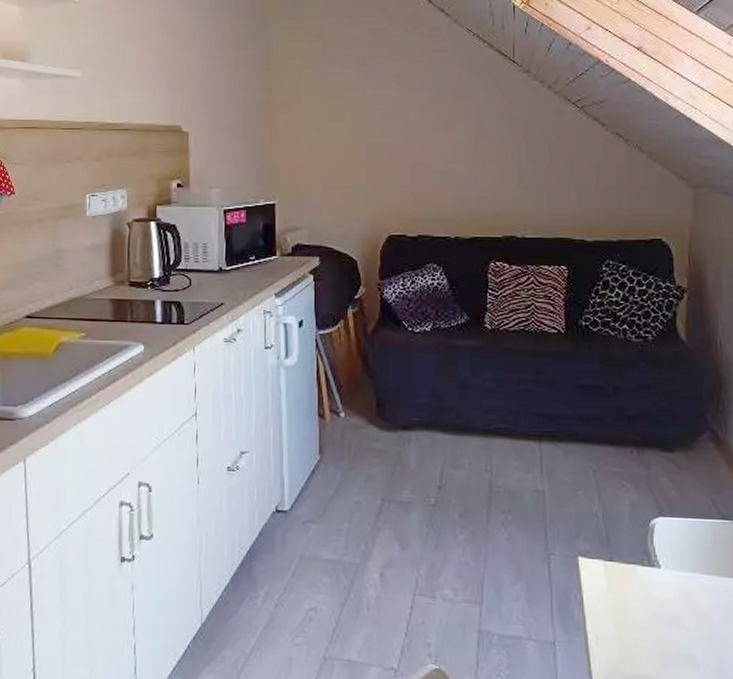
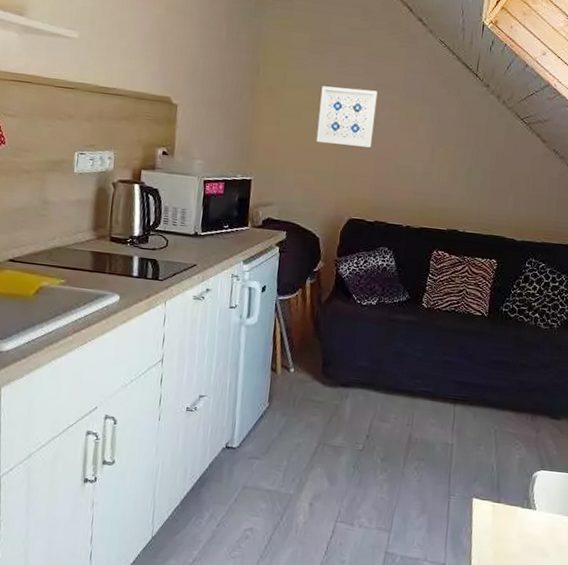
wall art: none [341,92,404,156] -> present [316,86,378,148]

